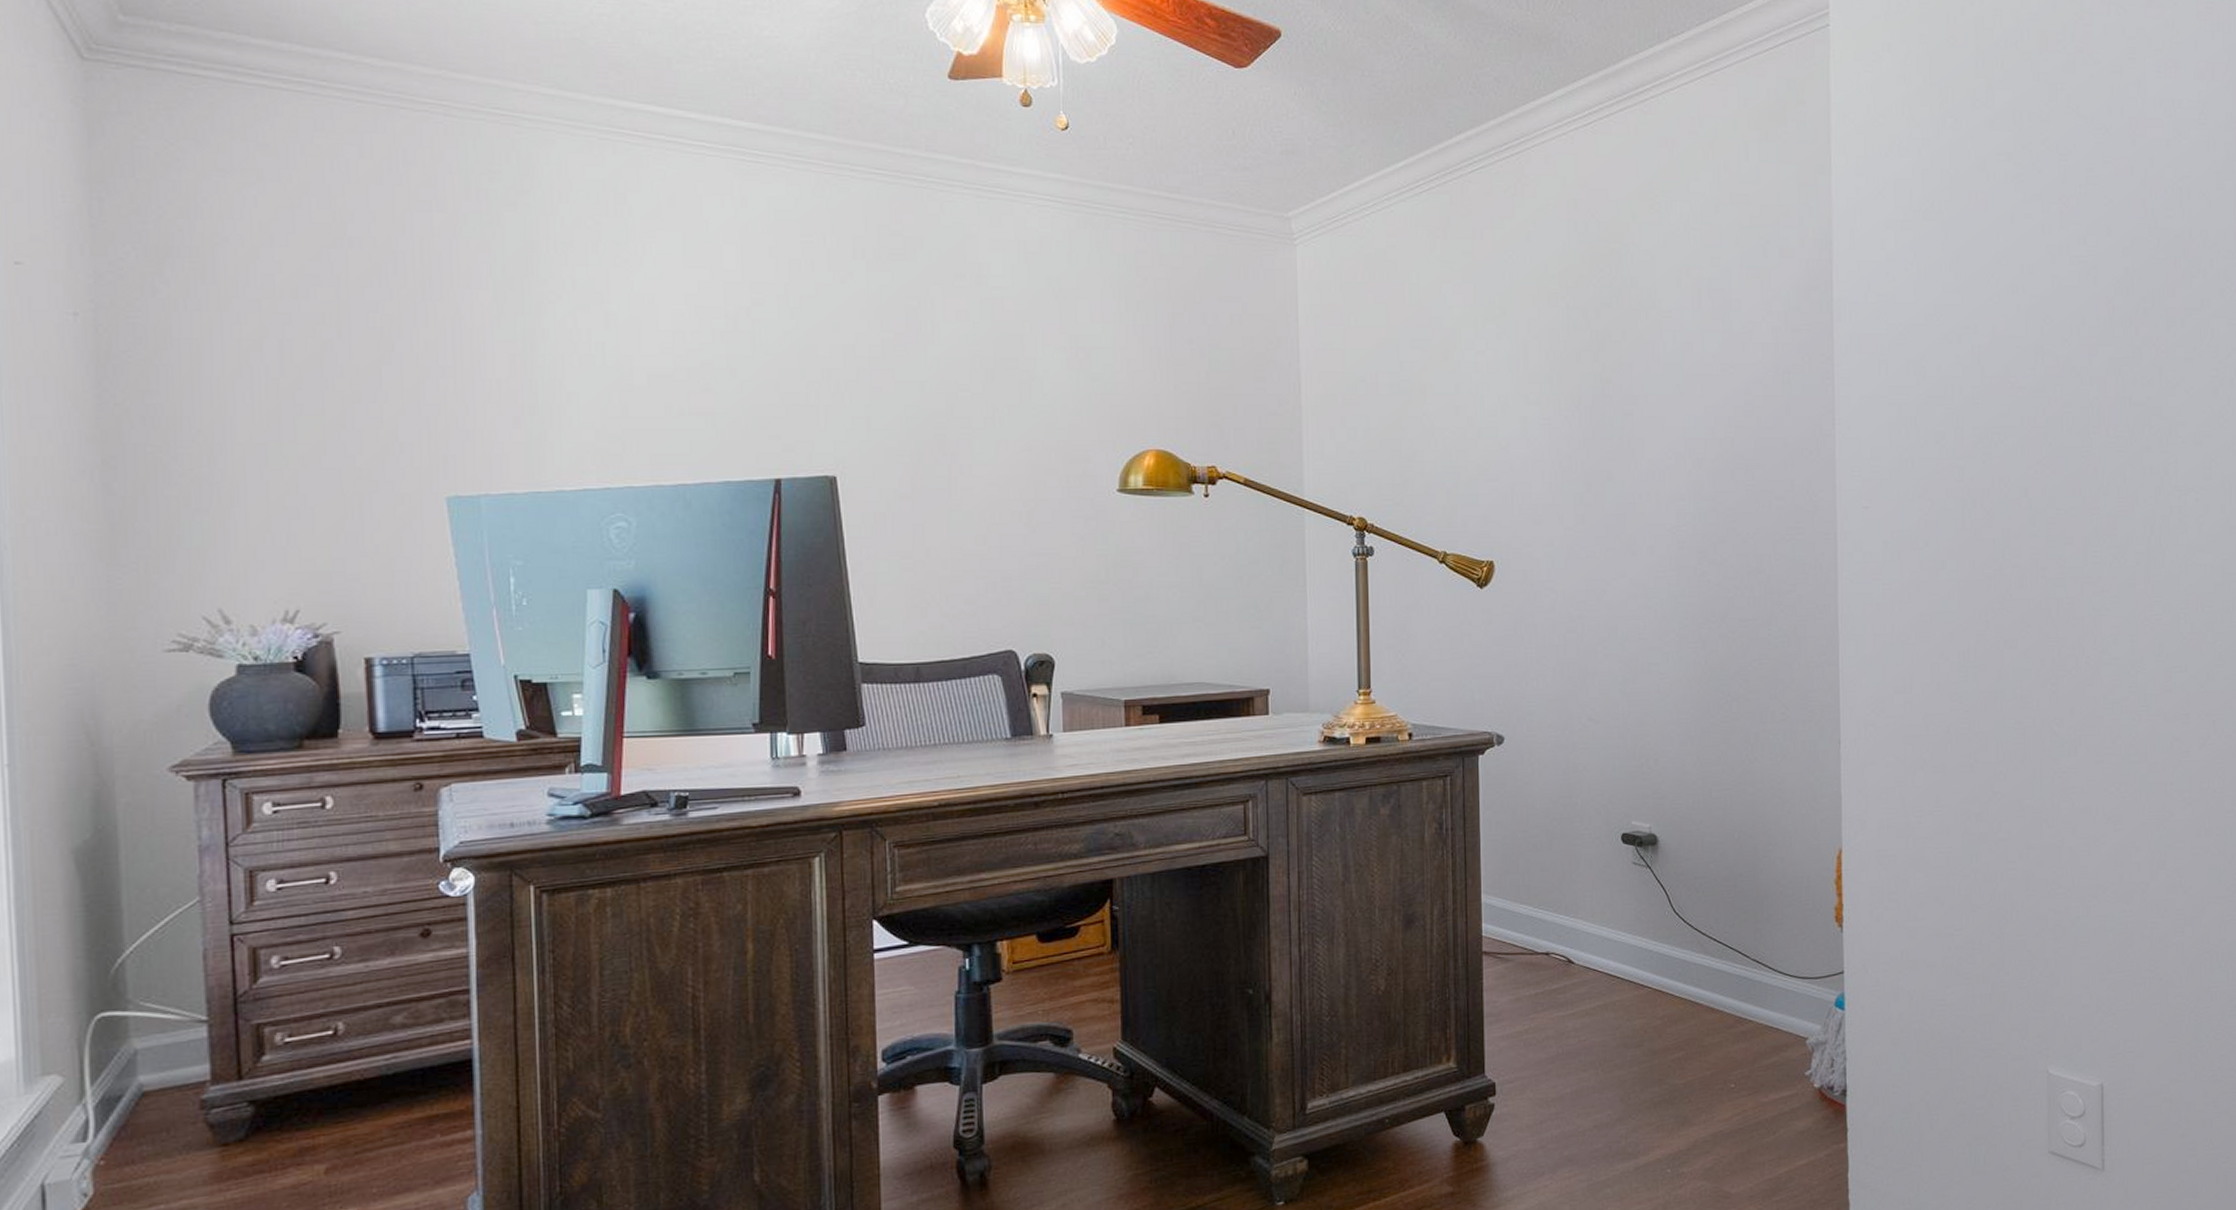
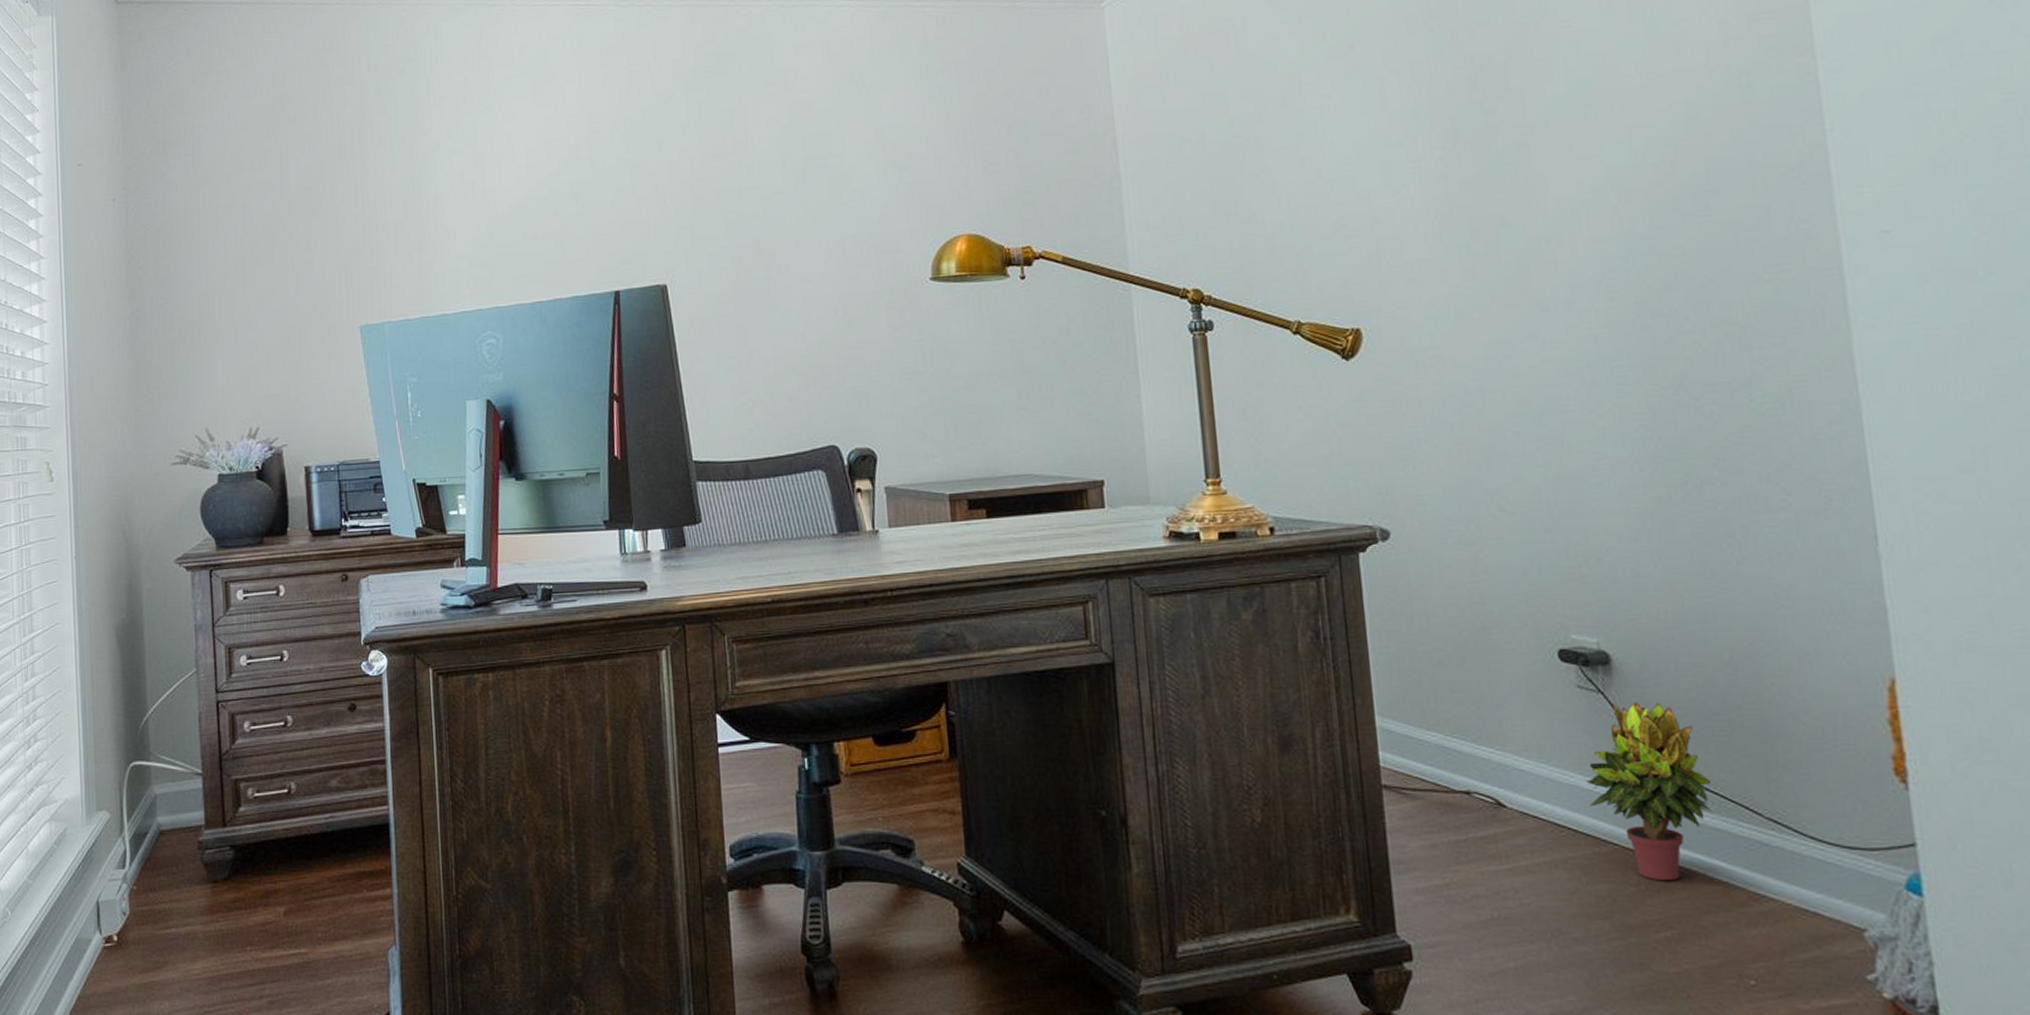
potted plant: none [1633,873,1718,1014] -> present [1587,702,1714,881]

